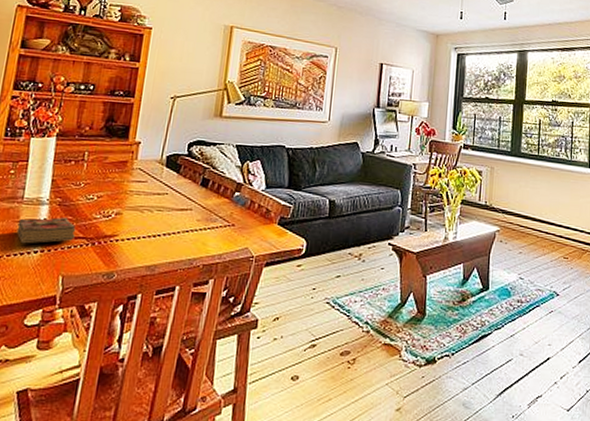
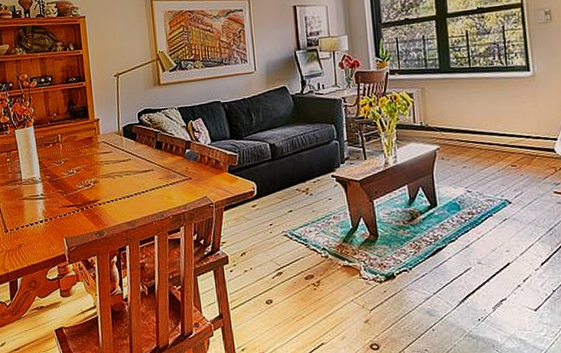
book: present [16,217,76,244] -> none [22,190,67,216]

